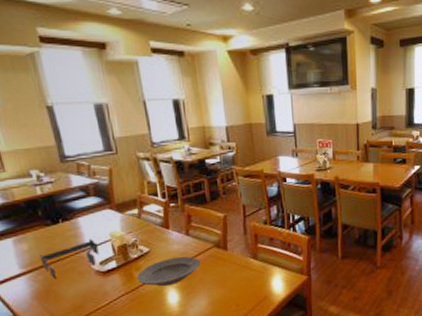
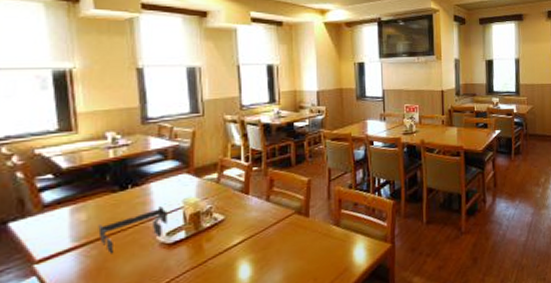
plate: present [137,257,201,287] -> none [207,224,279,260]

